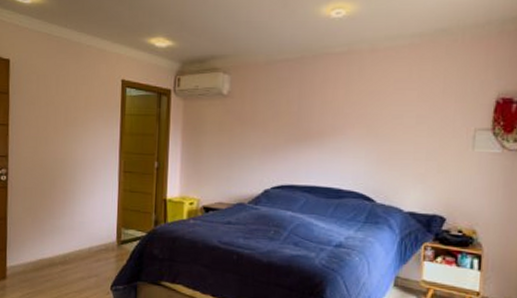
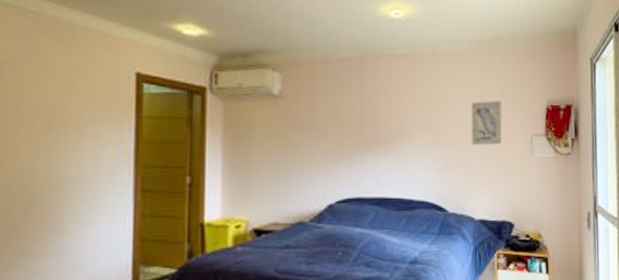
wall art: none [405,94,444,140] -> present [471,100,502,146]

